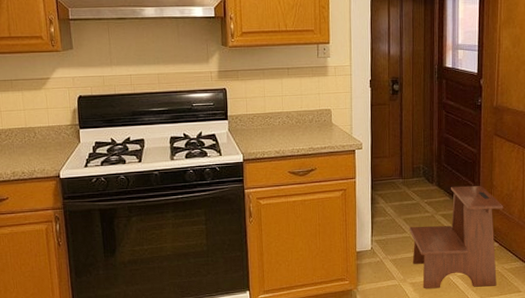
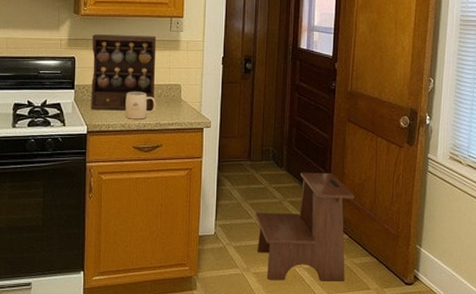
spice rack: none [242,63,306,139] -> present [91,34,157,111]
mug: none [278,118,308,146] -> present [125,91,156,120]

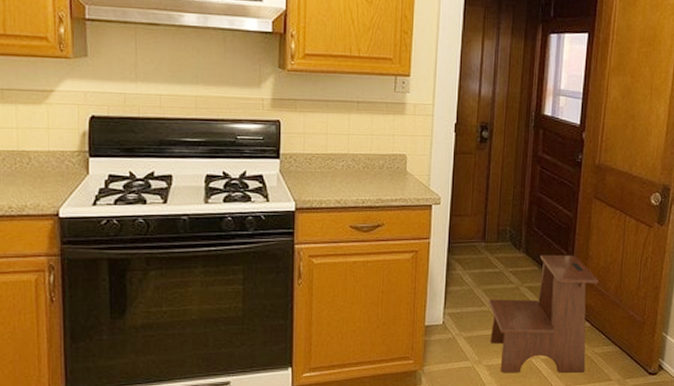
spice rack: present [91,34,157,111] -> none [300,94,378,185]
mug: present [125,91,156,120] -> none [341,161,377,195]

